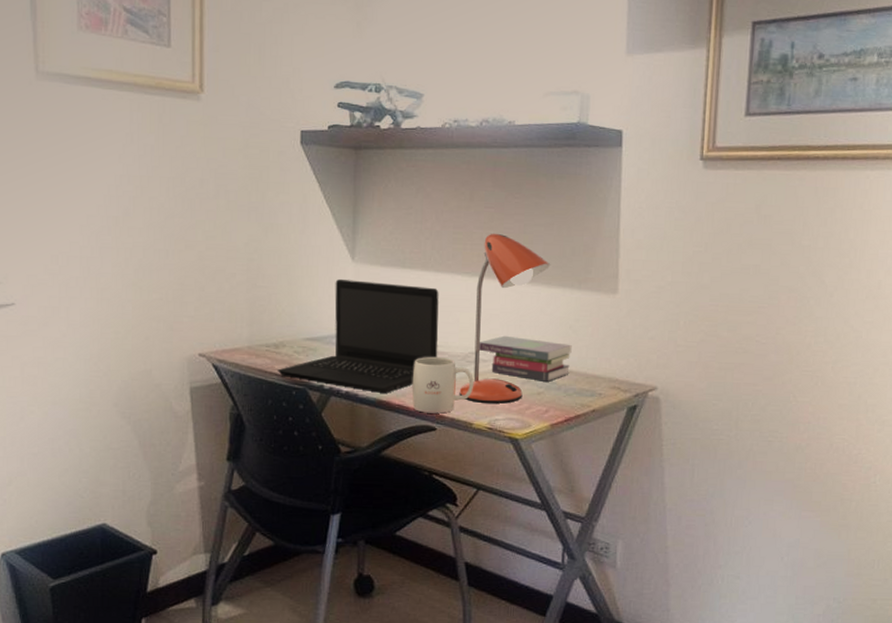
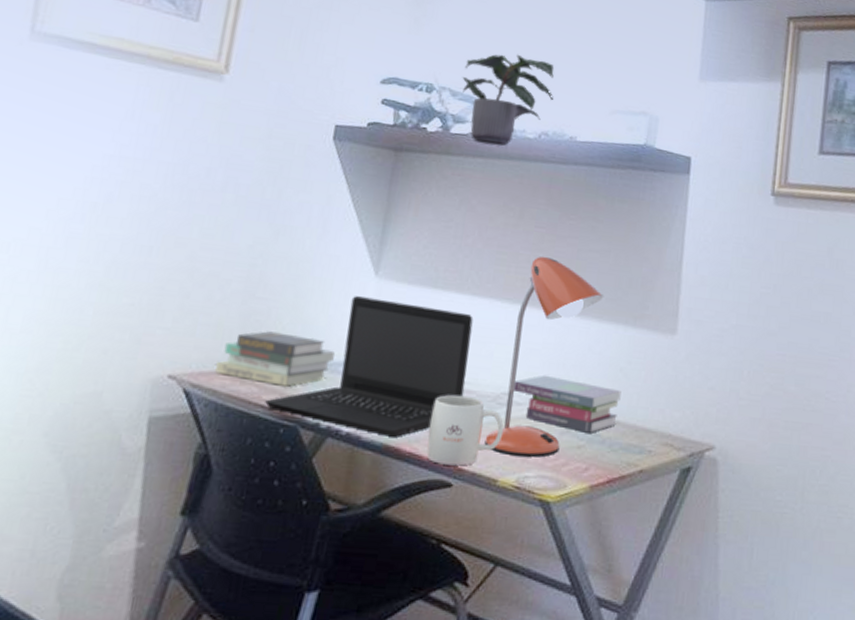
books: none [235,313,327,358] -> present [215,331,335,388]
potted plant: none [406,47,490,137] -> present [462,54,554,147]

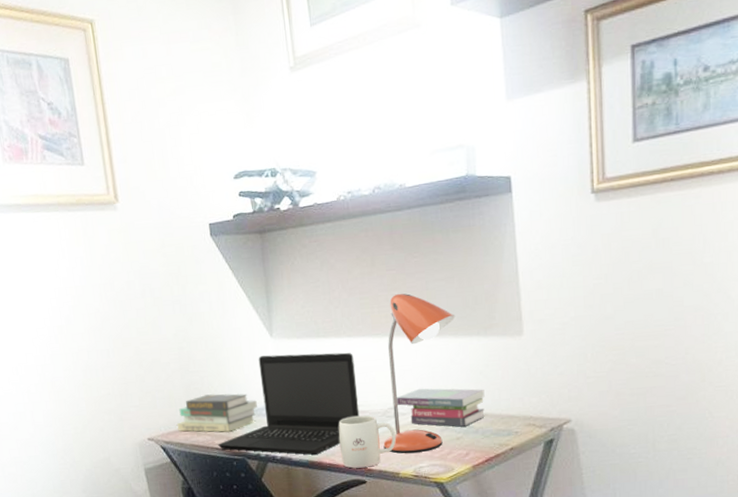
potted plant: present [462,54,554,147] -> none [297,121,378,211]

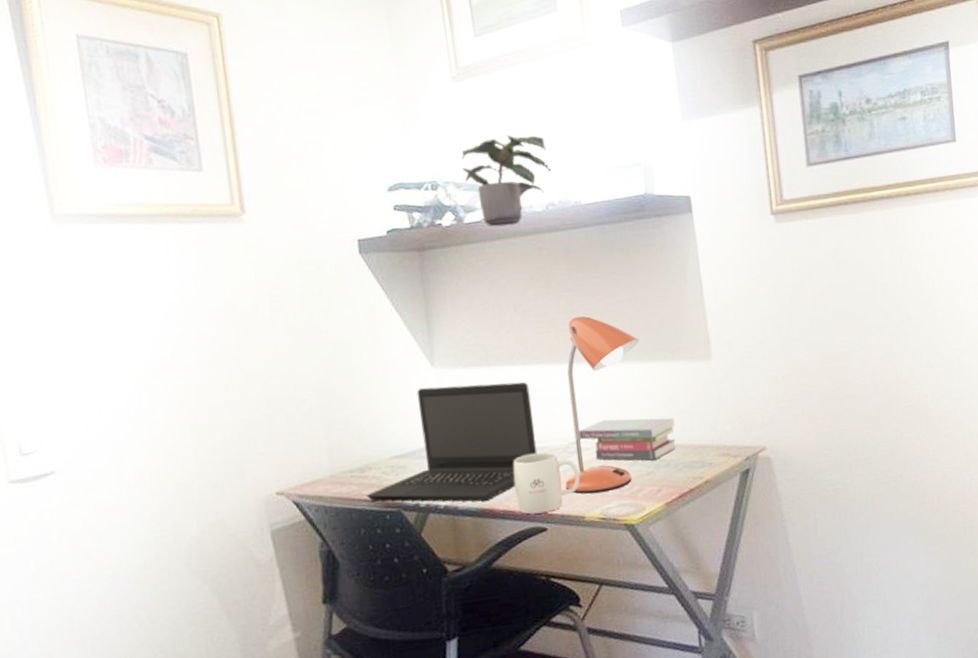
books: present [177,393,257,433] -> none [315,433,416,482]
potted plant: none [297,121,378,211] -> present [461,134,551,227]

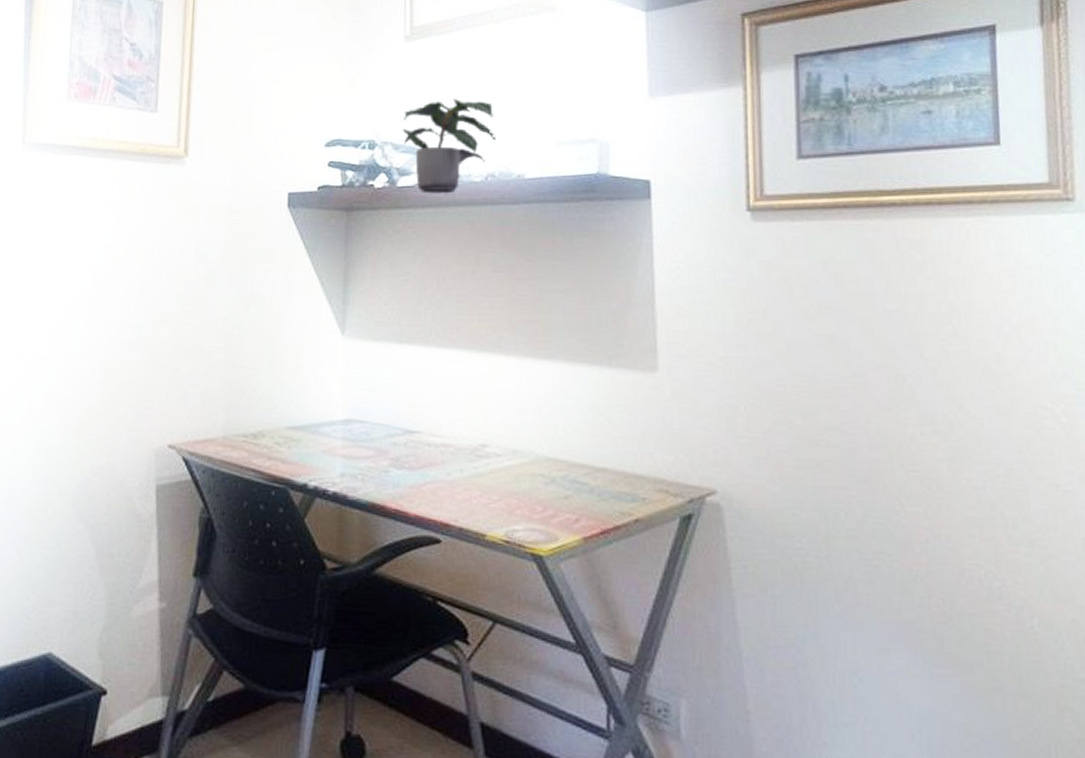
laptop: present [365,382,538,502] -> none [254,357,442,495]
mug: present [513,452,580,515] -> none [411,449,486,522]
desk lamp: present [565,316,640,494] -> none [468,301,574,510]
books: present [578,417,676,461] -> none [490,423,605,482]

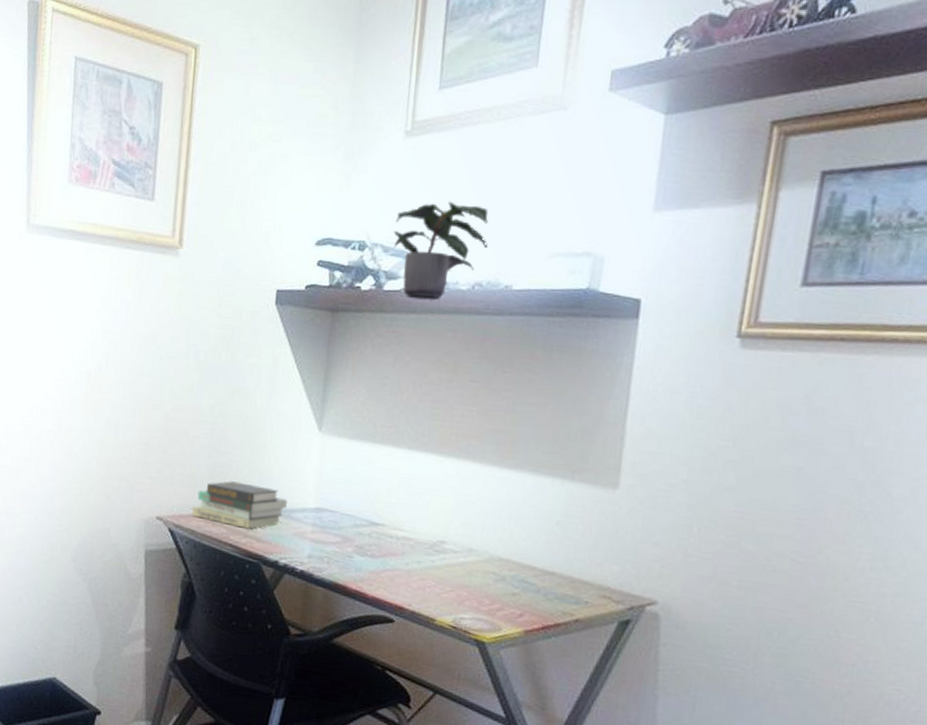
books: none [208,397,313,451] -> present [192,481,287,530]

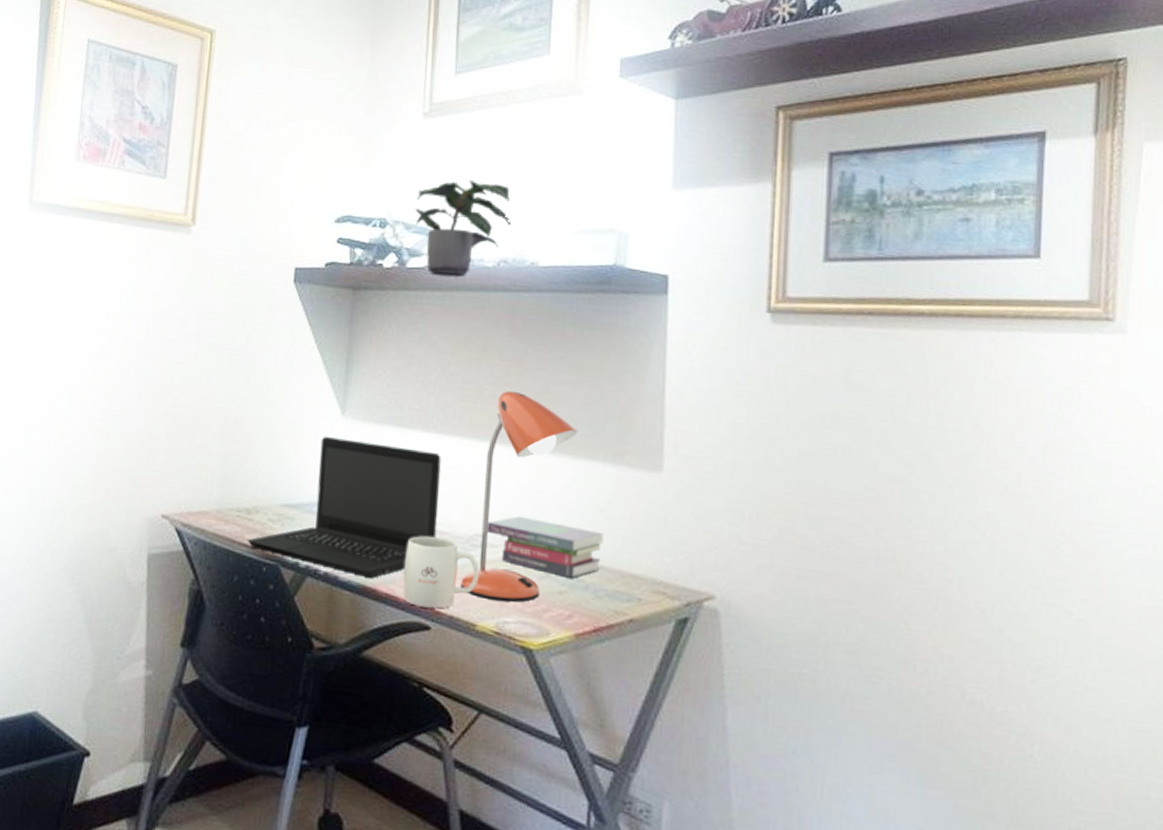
books: present [192,481,287,530] -> none [202,472,308,527]
laptop: none [232,450,410,577] -> present [247,437,441,578]
mug: none [370,541,441,605] -> present [402,535,480,609]
desk lamp: none [422,410,541,602] -> present [460,390,579,602]
books: none [448,525,558,582] -> present [486,515,604,578]

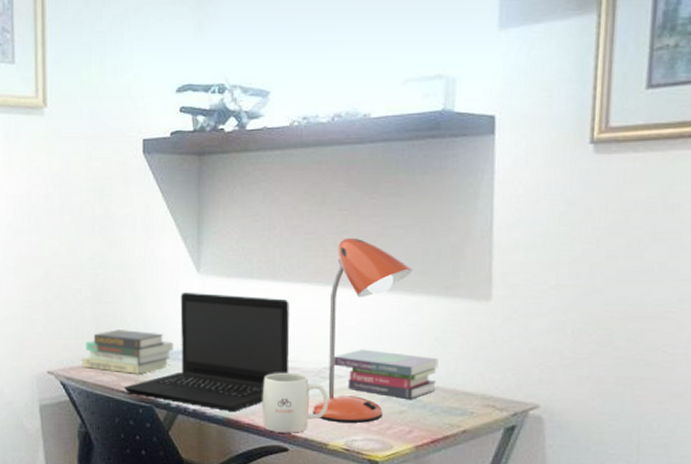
books: none [202,472,308,527] -> present [82,329,173,375]
potted plant: present [415,179,511,278] -> none [250,37,343,136]

